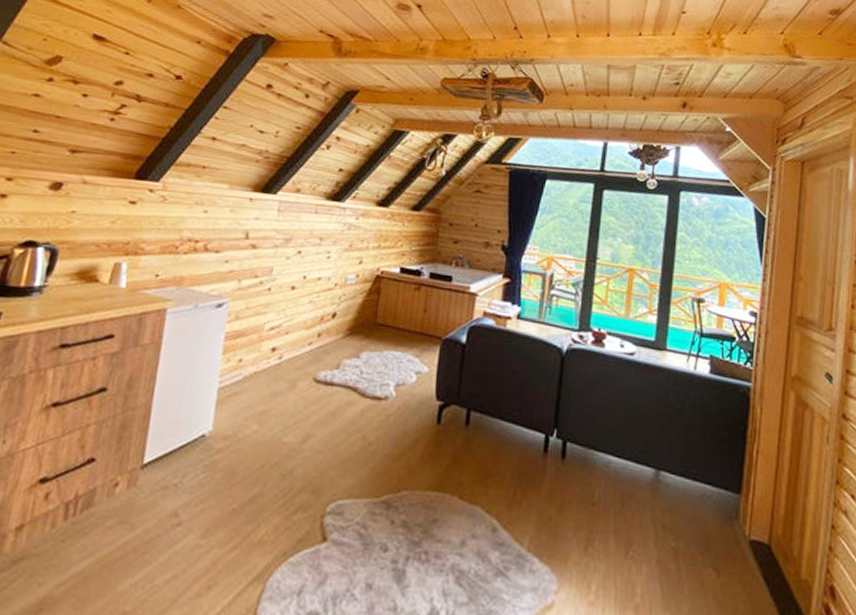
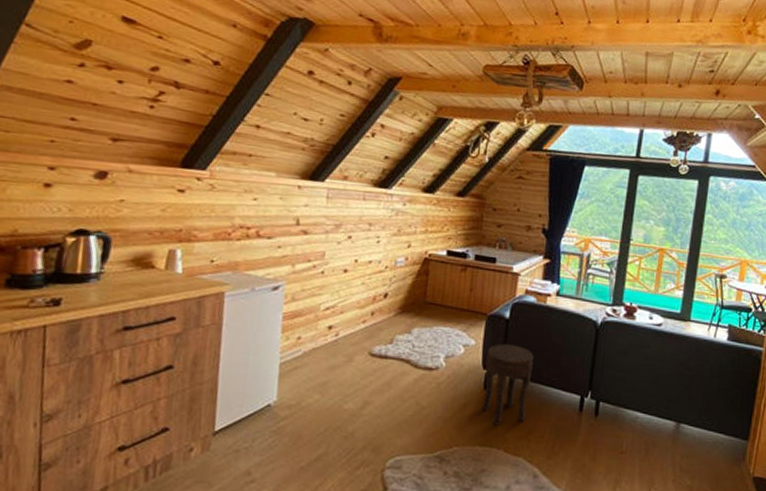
side table: none [434,371,493,467] -> present [481,343,534,426]

